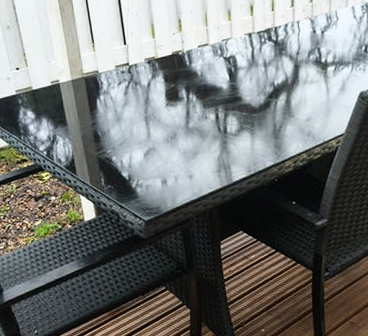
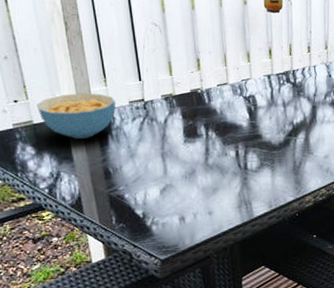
cereal bowl: none [34,58,103,104] -> present [36,93,116,139]

